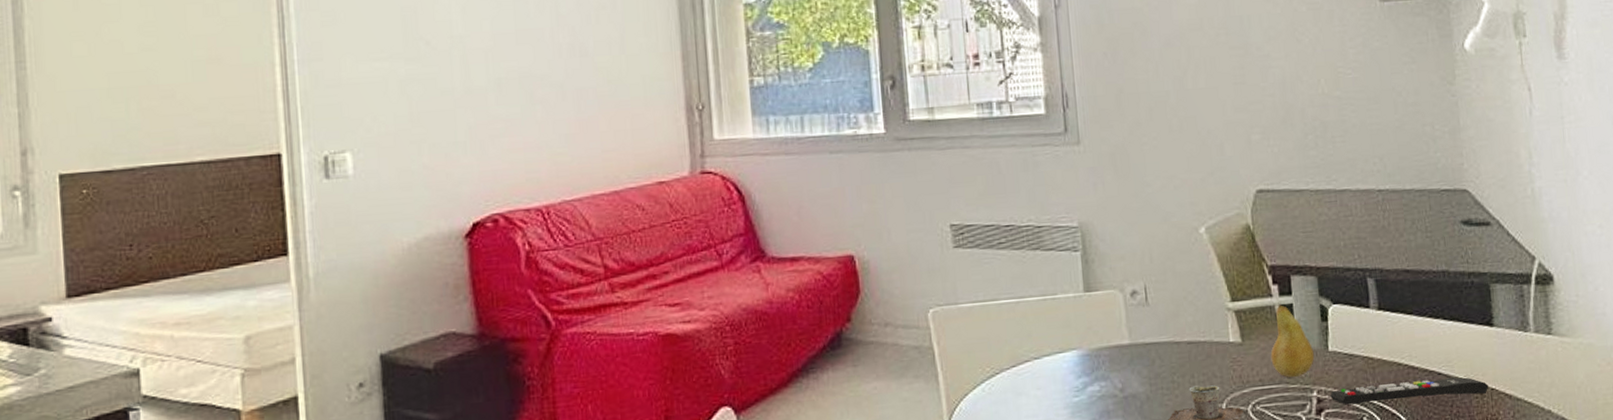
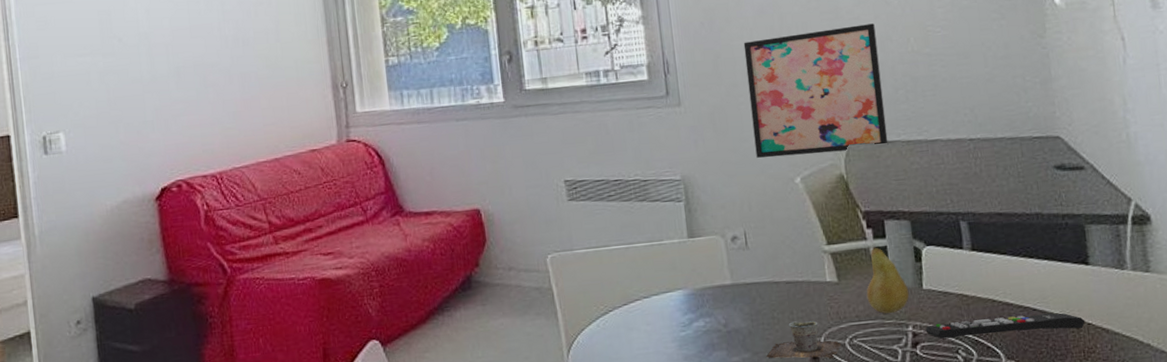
wall art: none [1148,62,1297,205] -> present [743,23,889,158]

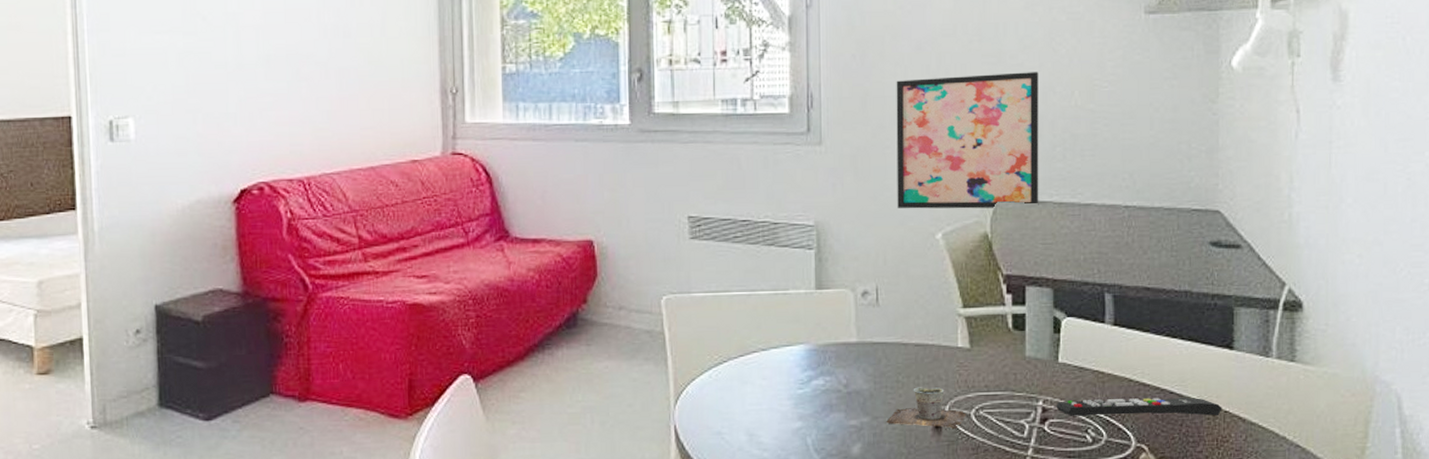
fruit: present [866,247,910,314] -> none [998,314,1044,386]

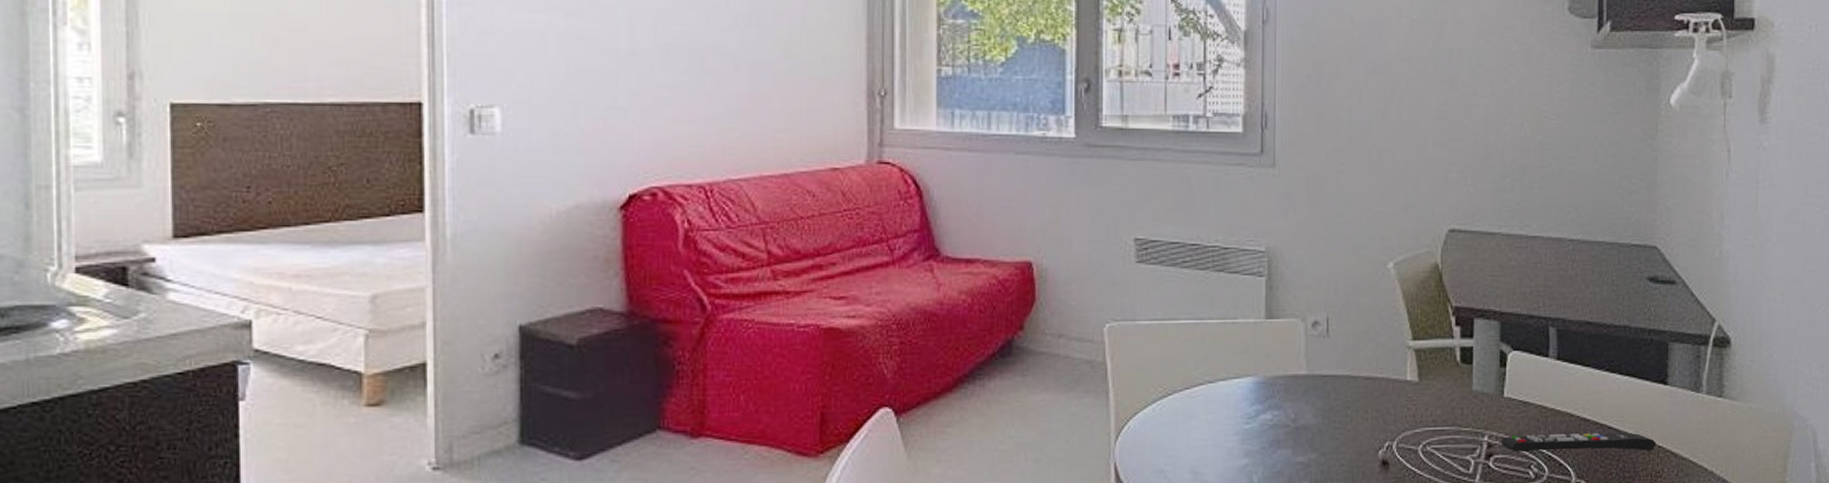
cup: present [886,387,967,430] -> none [1334,422,1414,466]
wall art: present [896,72,1039,209] -> none [1350,100,1490,238]

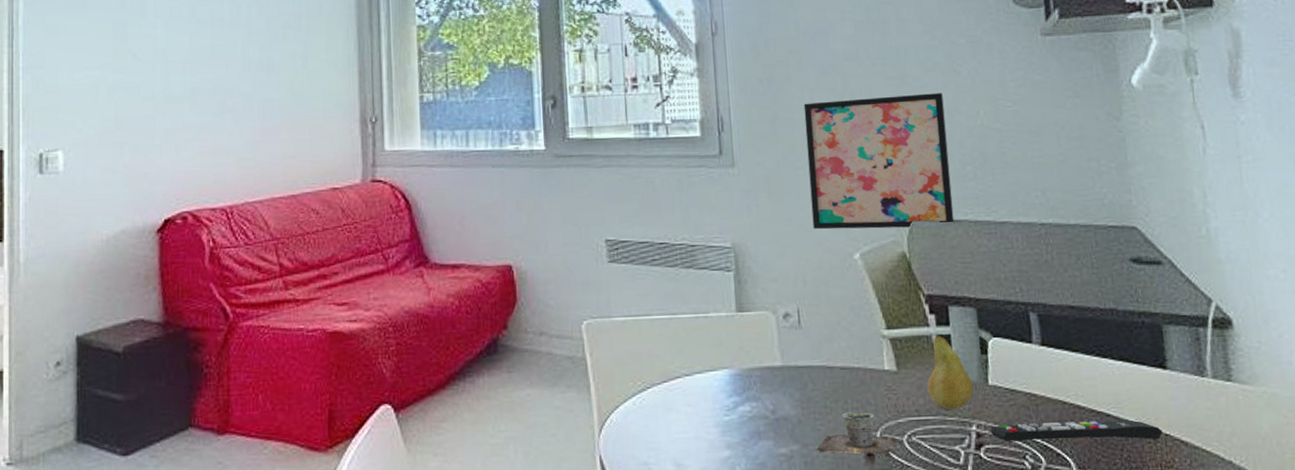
cup: none [1334,422,1414,466] -> present [817,412,899,457]
wall art: none [1350,100,1490,238] -> present [803,93,955,230]
fruit: none [1446,347,1490,421] -> present [927,335,974,410]

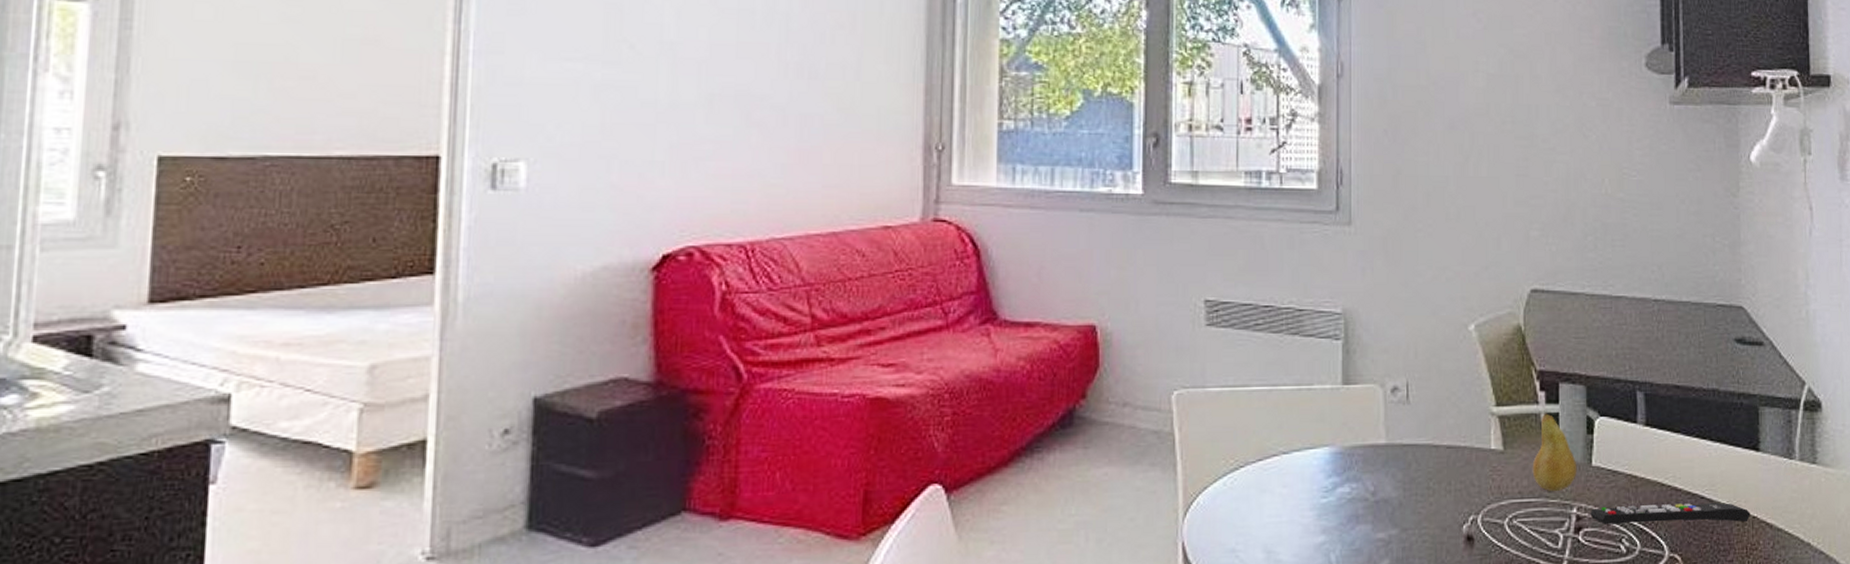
wall art: present [803,93,955,230] -> none [1429,157,1572,299]
cup: present [817,412,899,457] -> none [1416,494,1500,542]

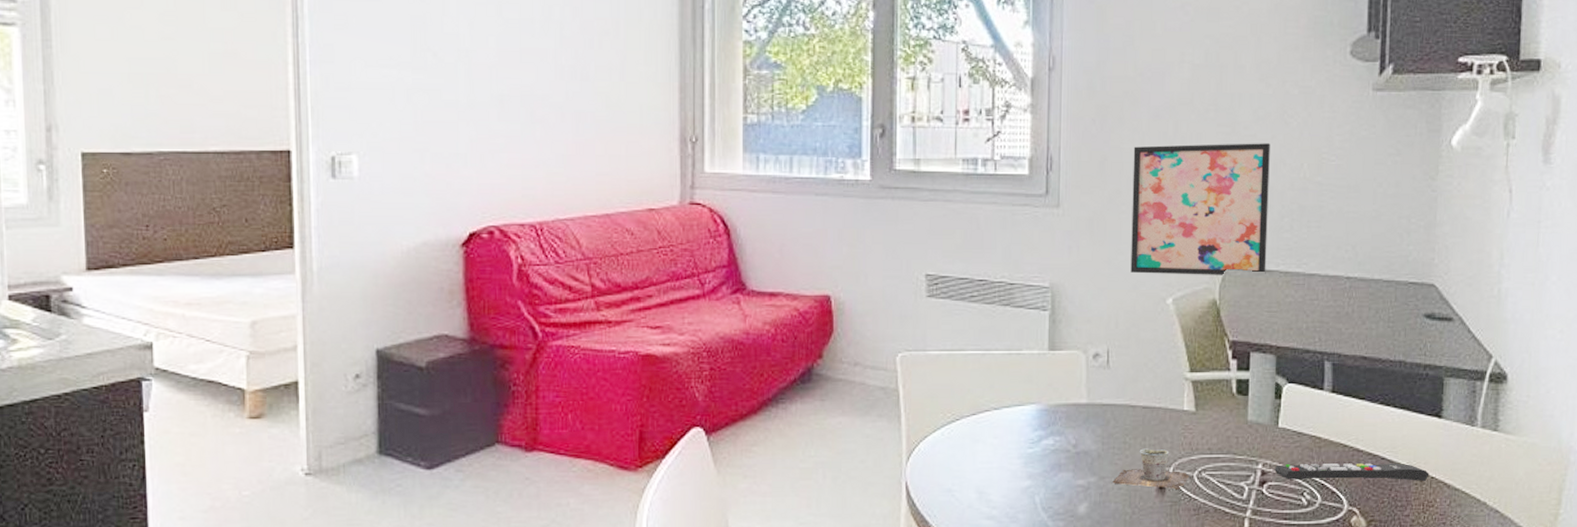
cup: none [1416,494,1500,542] -> present [1112,448,1190,491]
wall art: none [1429,157,1572,299] -> present [1130,143,1270,275]
fruit: present [1532,413,1577,492] -> none [1221,379,1264,450]

